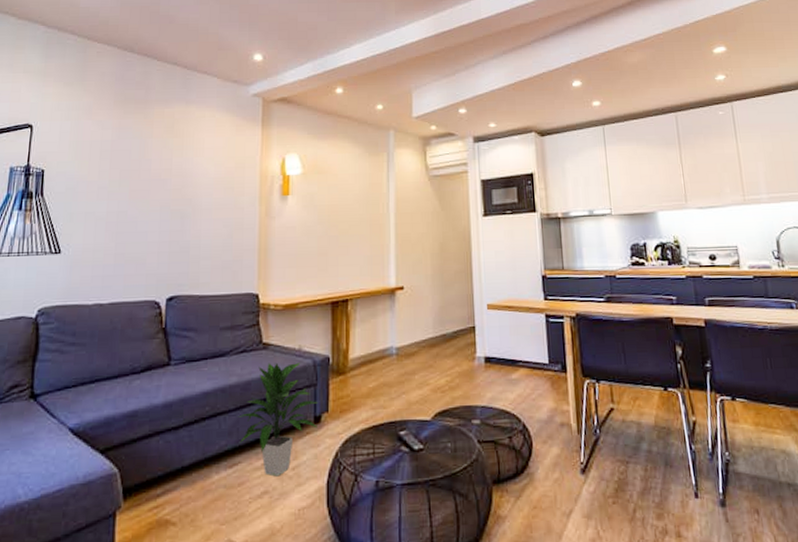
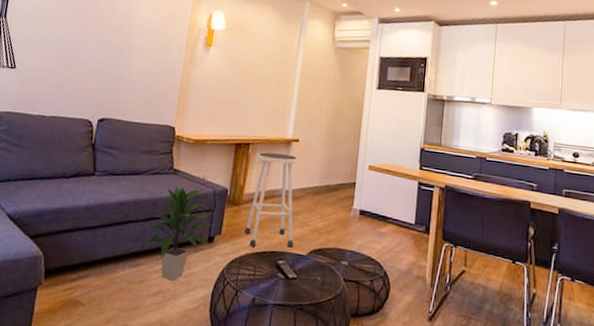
stool: none [355,305,415,420] -> present [244,152,298,248]

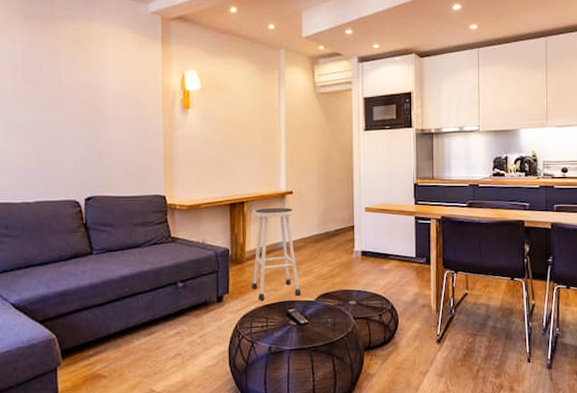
indoor plant: present [145,186,214,281] -> none [153,253,221,343]

